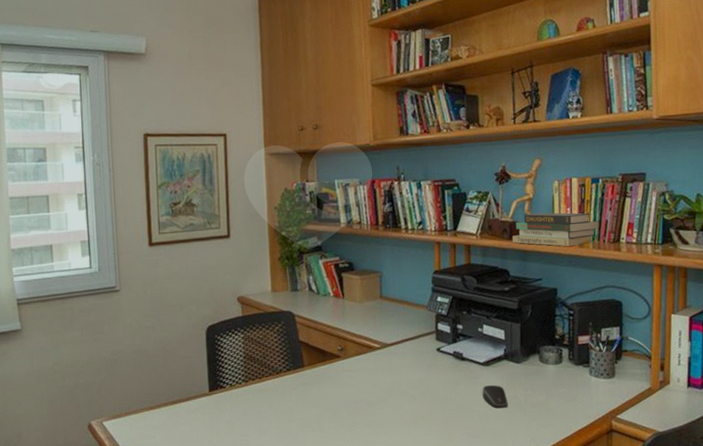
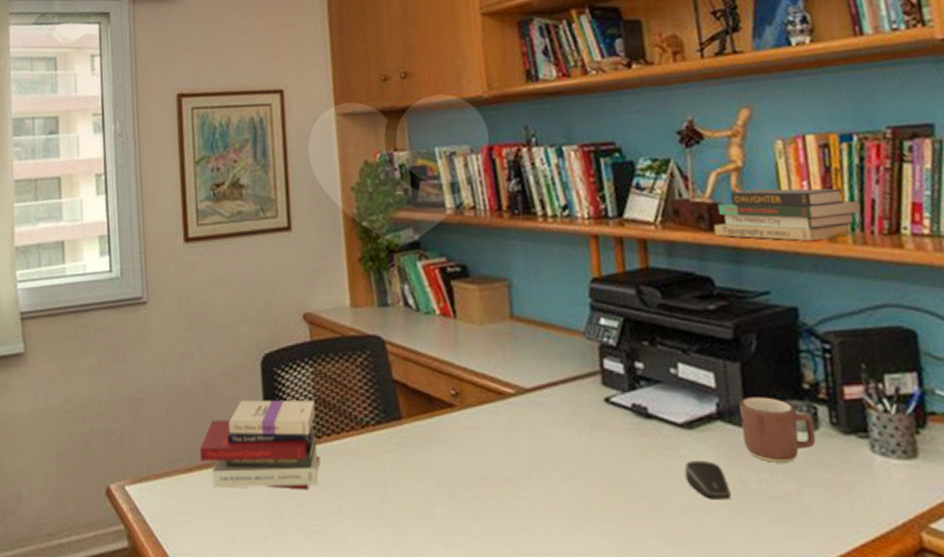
books: none [159,356,248,420] -> present [199,400,321,490]
mug: none [517,344,560,384] -> present [739,397,817,462]

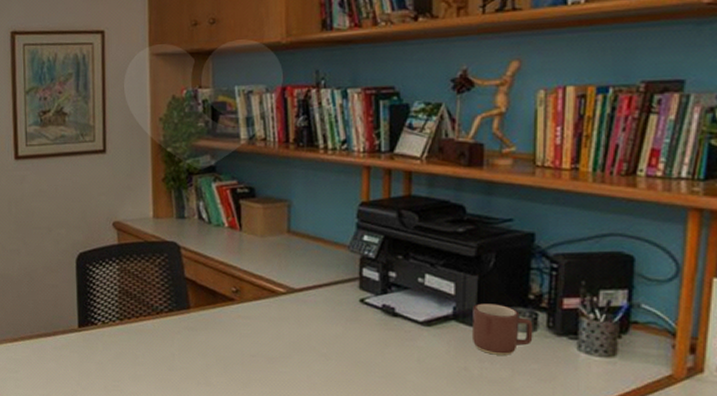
books: present [199,400,321,490] -> none [23,288,122,359]
computer mouse: present [684,461,731,500] -> none [419,351,455,381]
books: present [714,188,860,242] -> none [473,132,604,179]

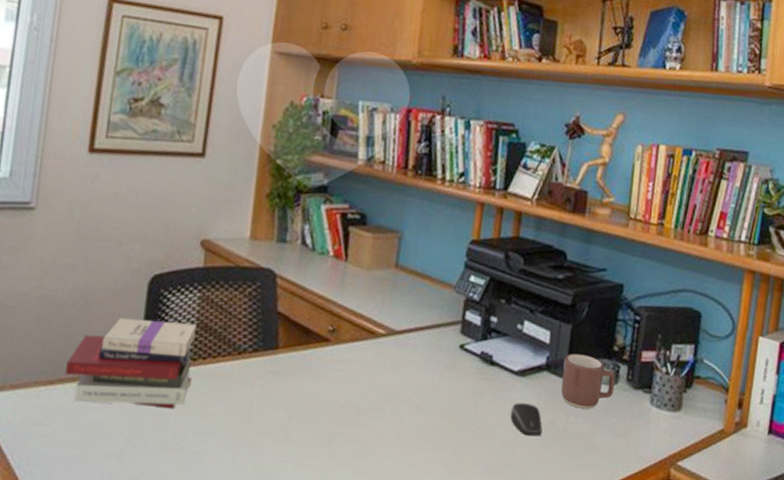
books: none [23,288,122,359] -> present [64,317,198,409]
computer mouse: none [419,351,455,381] -> present [510,403,542,436]

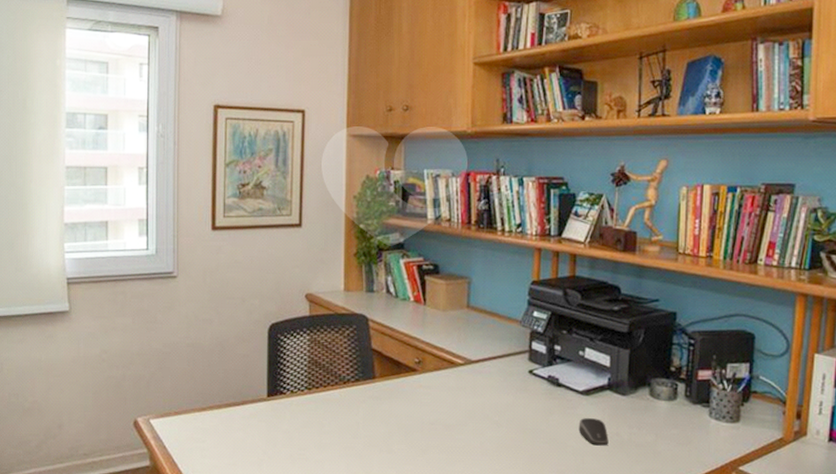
books: present [64,317,198,409] -> none [213,358,310,428]
mug: present [560,353,615,409] -> none [623,375,674,422]

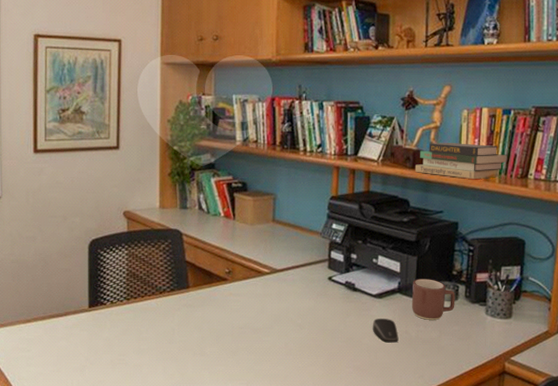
mug: none [623,375,674,422] -> present [411,279,455,320]
books: none [627,223,733,265] -> present [415,143,507,180]

